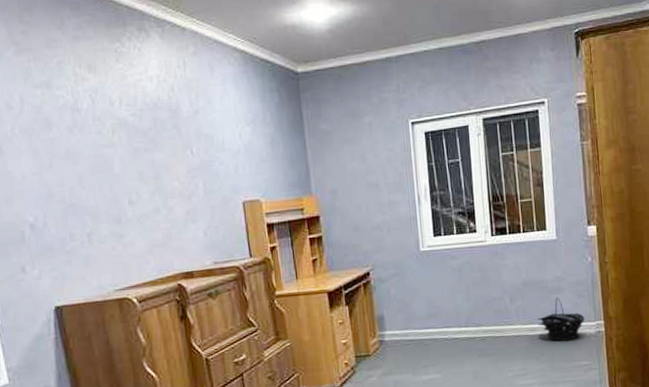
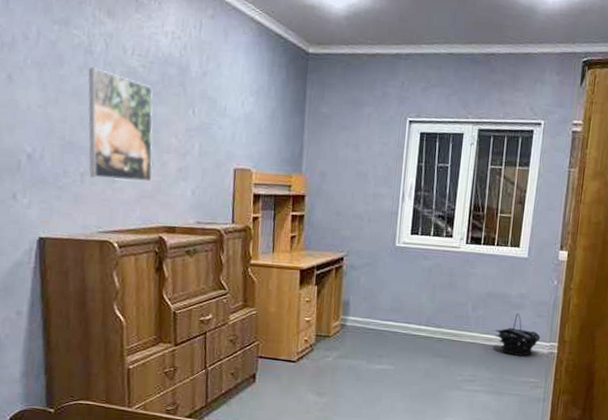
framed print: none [78,125,161,236] -> present [88,67,153,182]

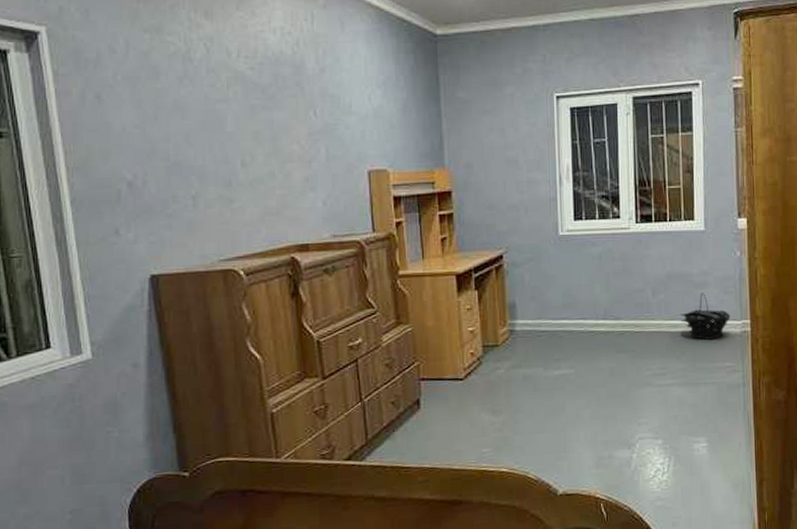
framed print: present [88,67,153,182] -> none [189,76,276,200]

